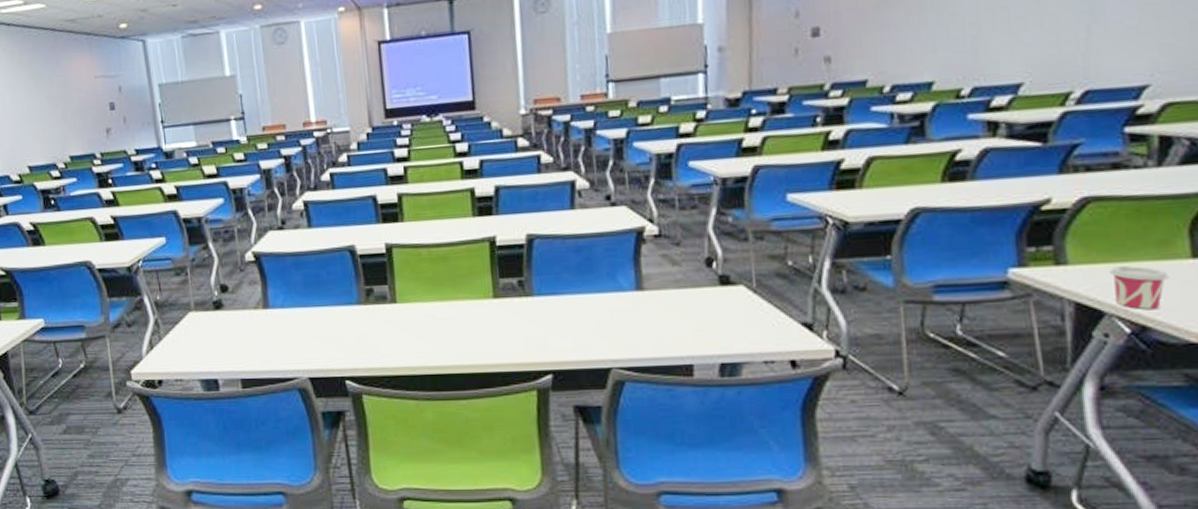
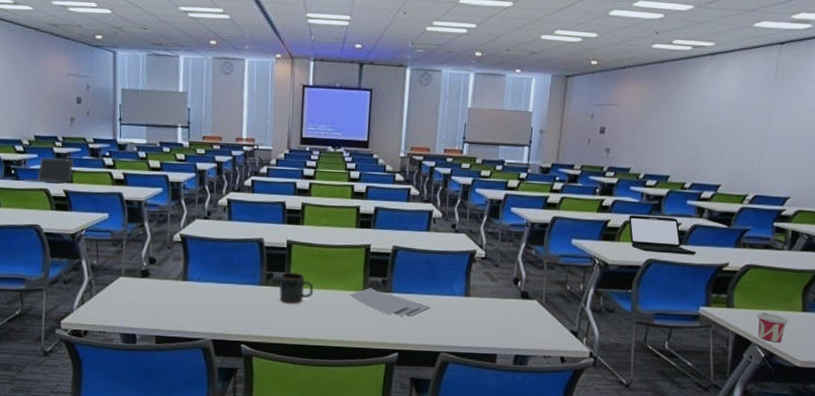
laptop: none [66,177,118,212] -> present [24,158,73,184]
mug: none [383,283,429,324] -> present [279,272,314,304]
papers: none [475,292,589,327] -> present [349,287,430,317]
laptop: none [874,143,994,198] -> present [629,215,697,255]

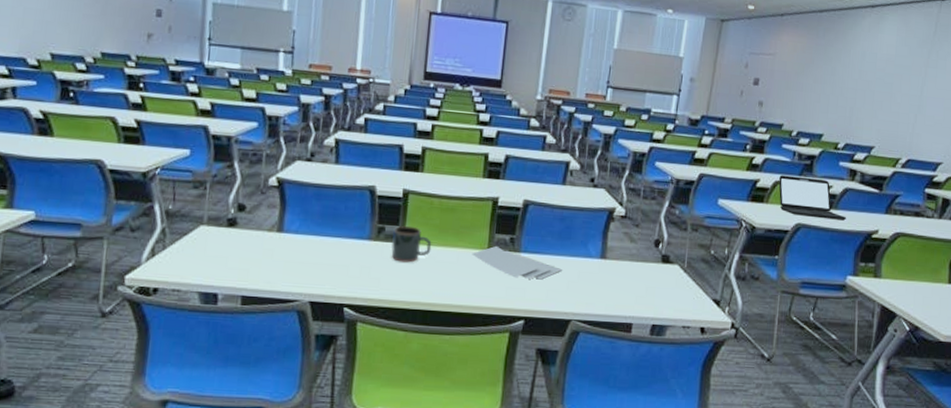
laptop: present [24,158,73,184] -> none [85,79,149,112]
cup: present [757,313,789,342] -> none [903,284,935,315]

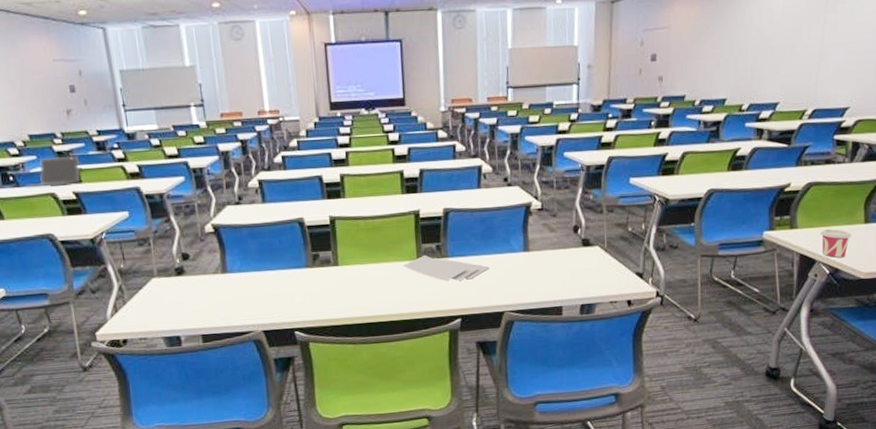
laptop: none [85,79,149,112] -> present [25,156,80,188]
mug: present [391,225,432,263] -> none [327,249,365,283]
laptop: present [779,175,847,221] -> none [687,143,758,182]
cup: none [903,284,935,315] -> present [820,229,852,258]

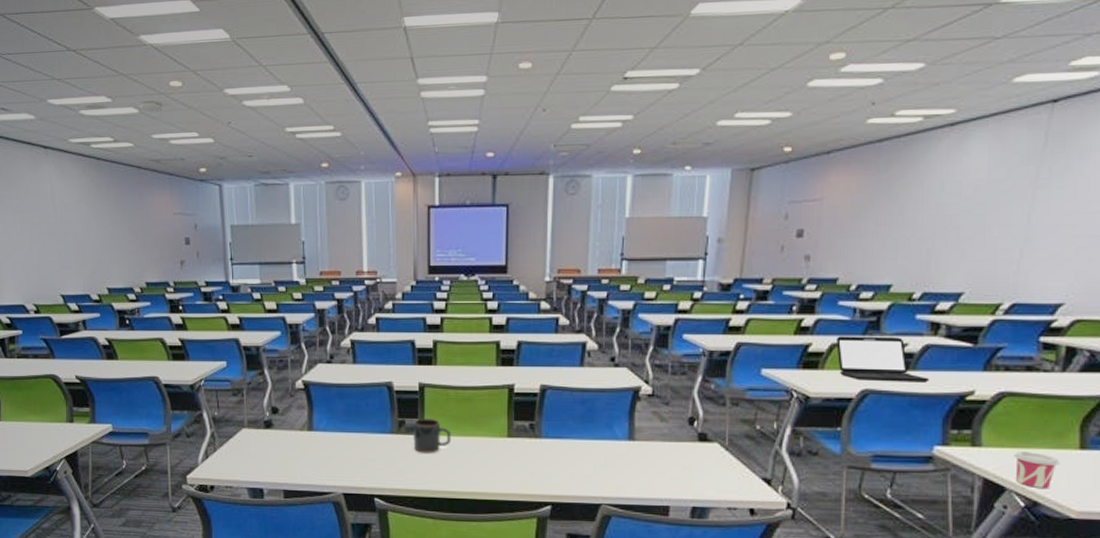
laptop: present [25,156,80,188] -> none [139,304,187,332]
mug: none [327,249,365,283] -> present [413,418,451,453]
papers: present [403,254,489,282] -> none [492,432,587,465]
laptop: none [687,143,758,182] -> present [836,336,930,383]

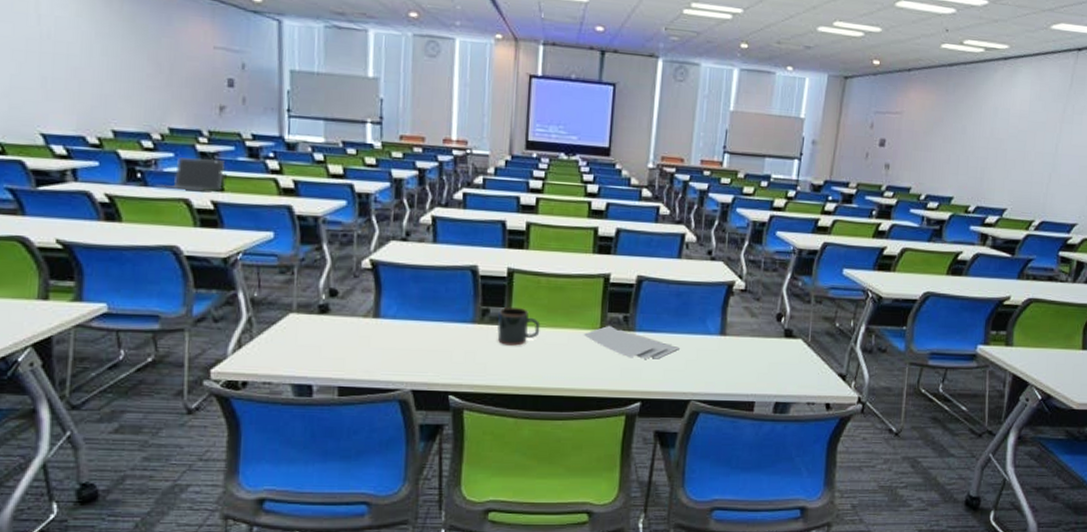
laptop: none [139,304,187,332] -> present [155,157,224,193]
papers: none [492,432,587,465] -> present [583,325,680,359]
laptop: present [836,336,930,383] -> none [906,241,978,288]
cup: present [1014,452,1060,488] -> none [1036,351,1068,383]

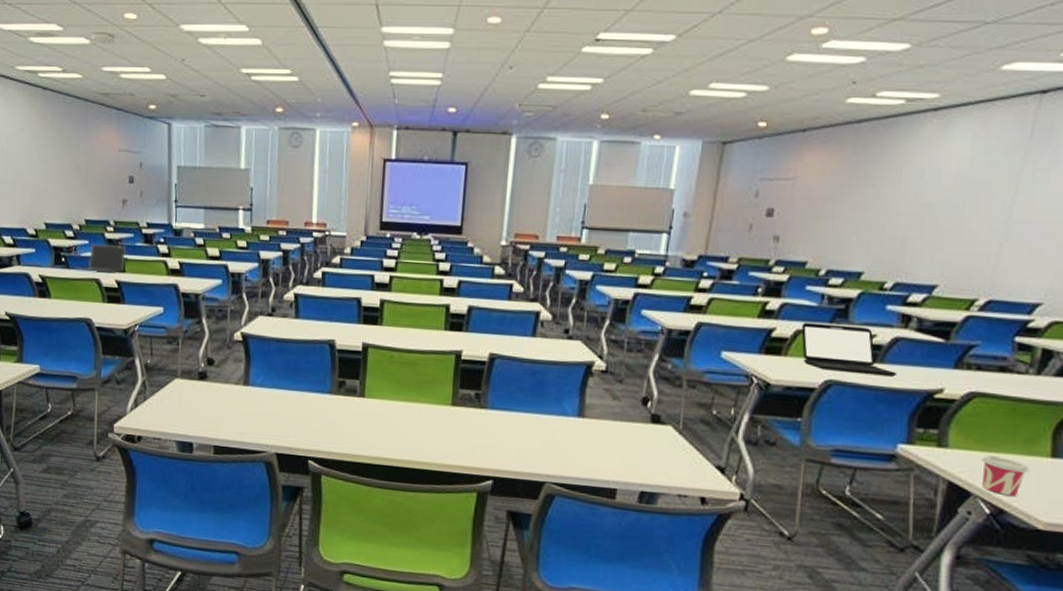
mug: present [497,306,541,346] -> none [352,379,393,418]
papers: present [583,325,680,359] -> none [434,401,534,438]
laptop: none [906,241,978,288] -> present [801,322,898,377]
cup: none [1036,351,1068,383] -> present [981,456,1030,496]

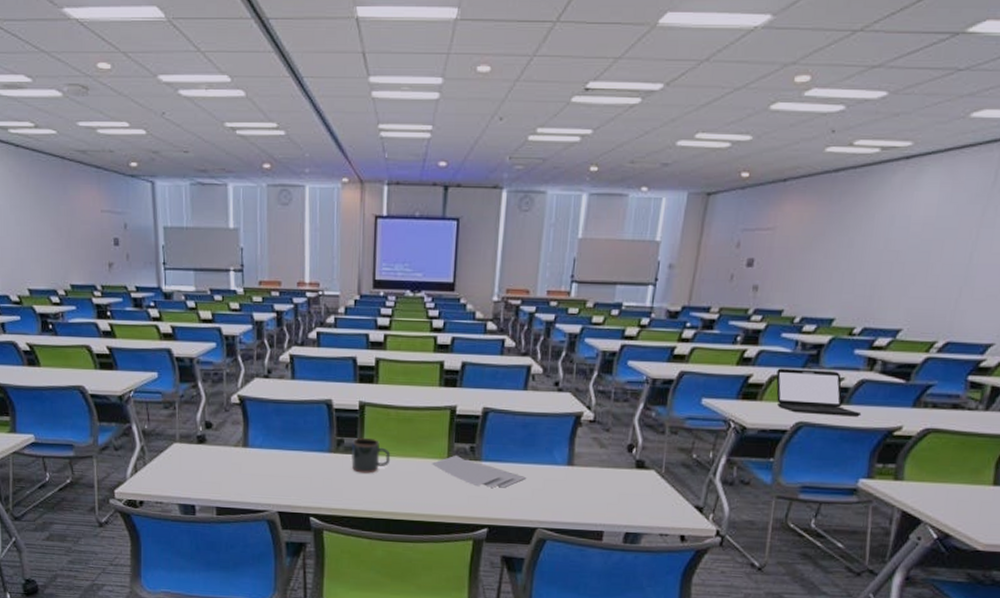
laptop: present [74,244,126,274] -> none [63,309,115,339]
mug: none [352,379,393,418] -> present [351,437,391,474]
papers: none [434,401,534,438] -> present [431,455,526,488]
cup: present [981,456,1030,496] -> none [932,486,974,521]

